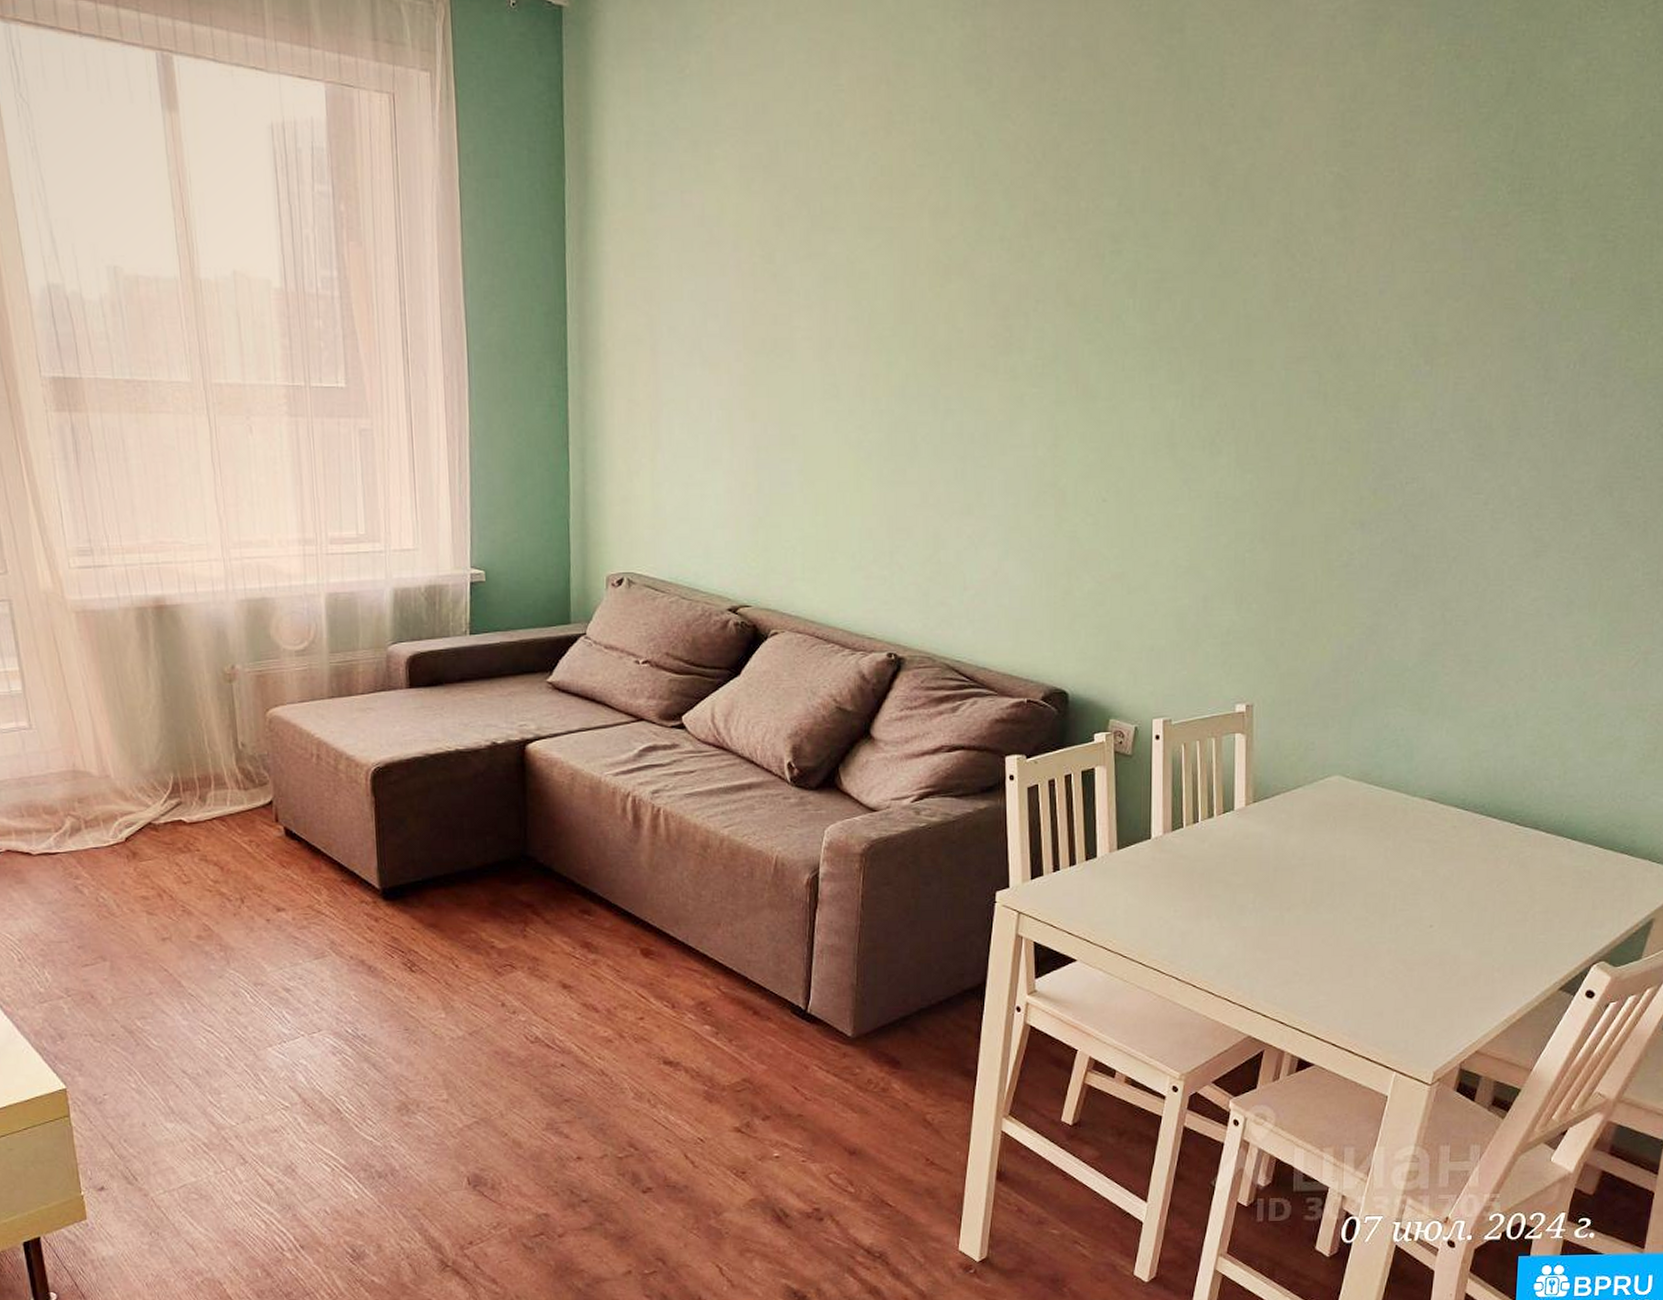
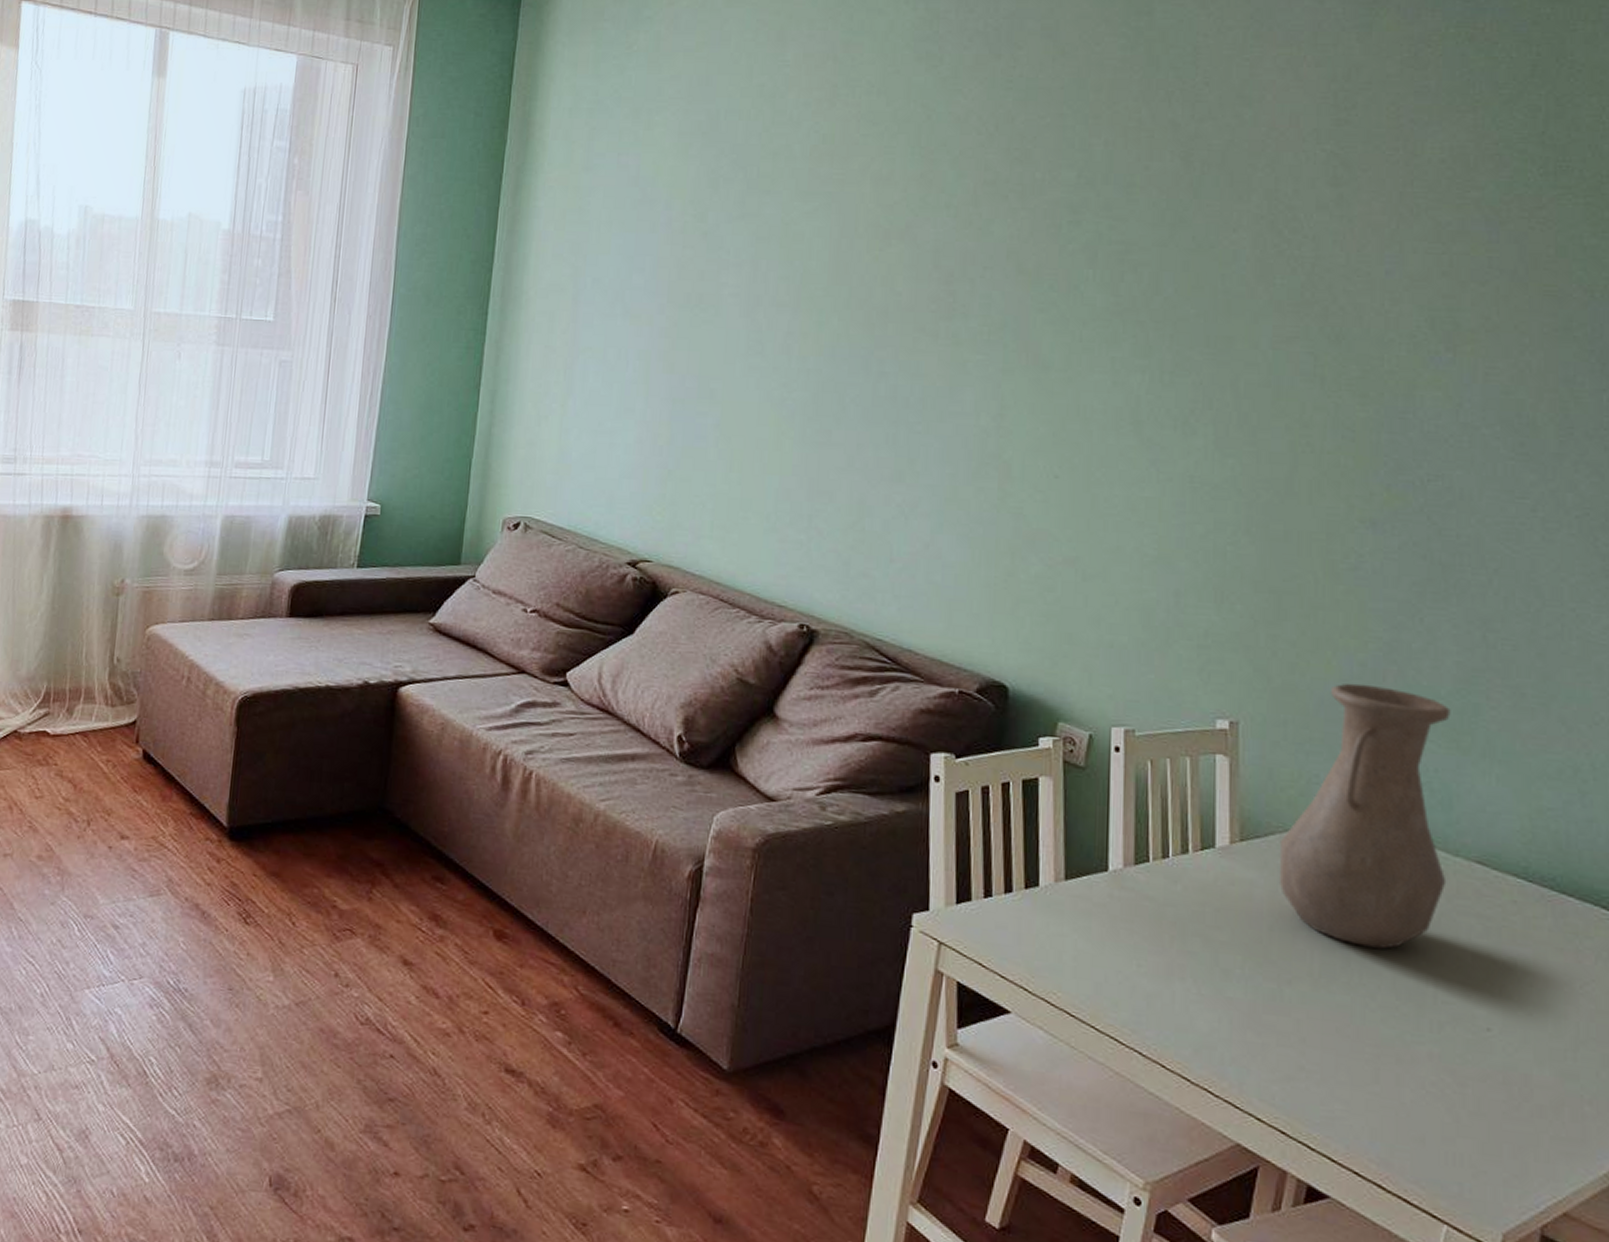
vase: none [1282,663,1415,875] -> present [1279,683,1451,949]

